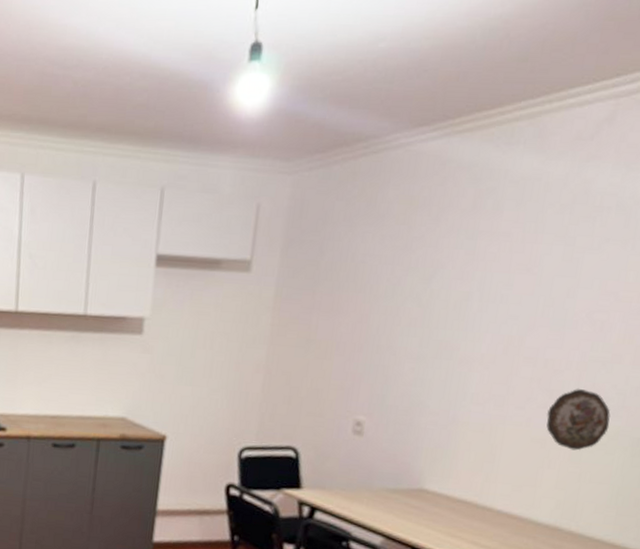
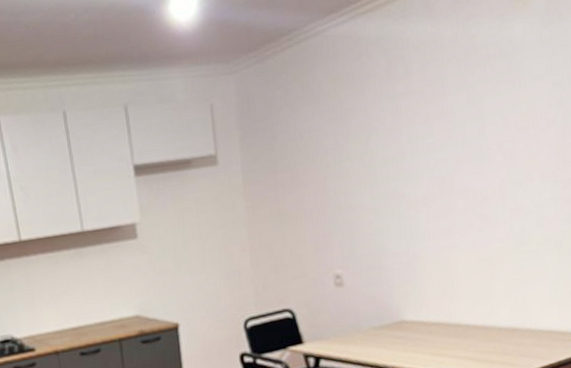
decorative plate: present [546,388,611,451] -> none [486,208,536,261]

